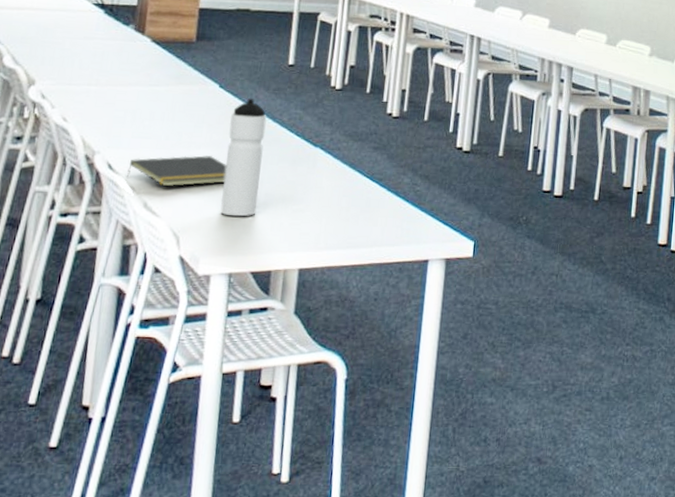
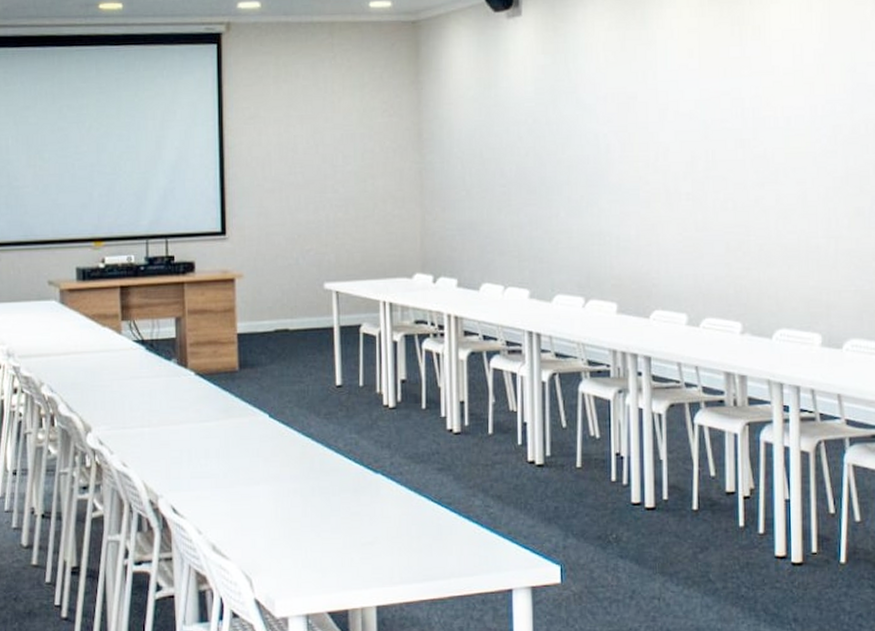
notepad: present [126,155,227,187] -> none [191,491,289,528]
water bottle: present [220,98,267,217] -> none [284,426,325,554]

